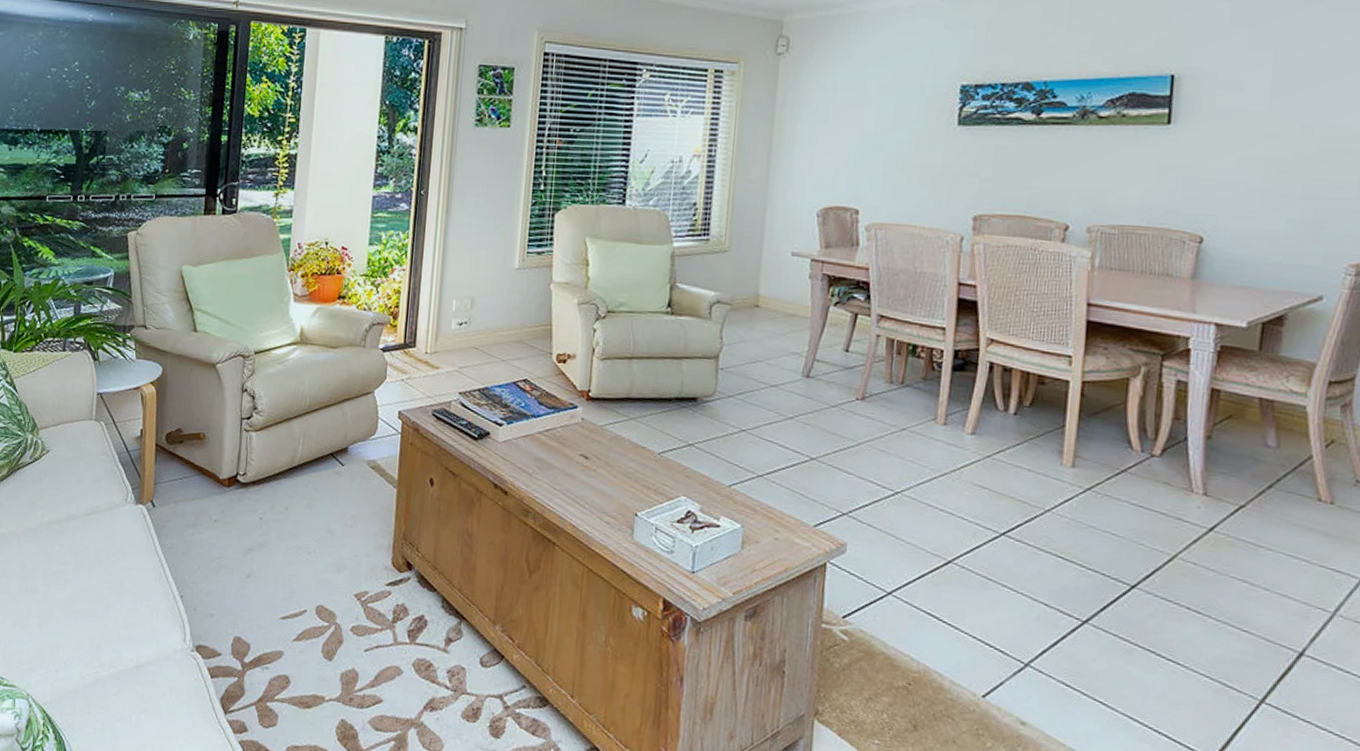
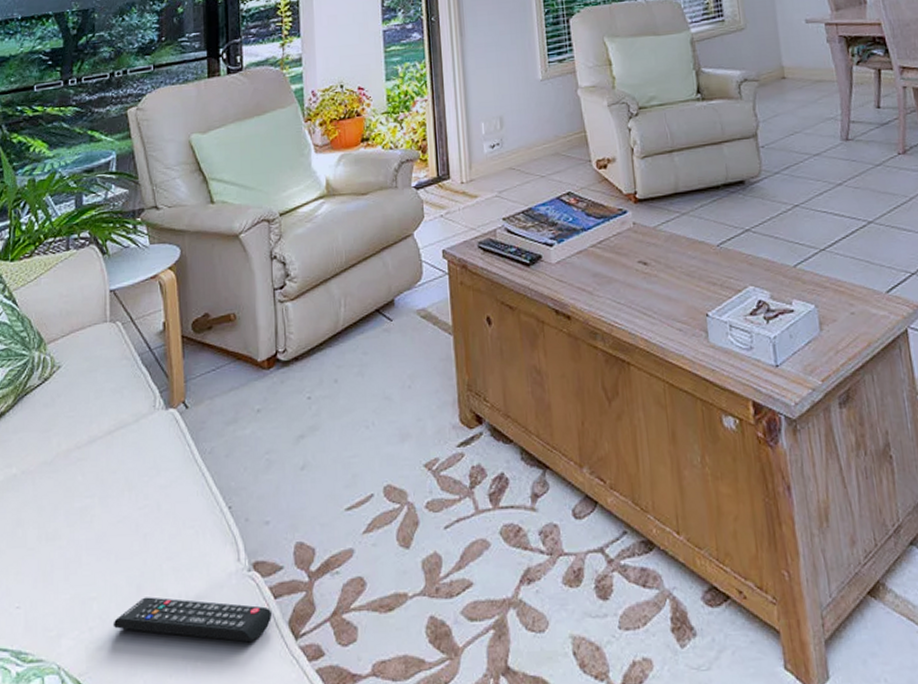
remote control: none [74,654,208,708] -> present [113,597,273,642]

